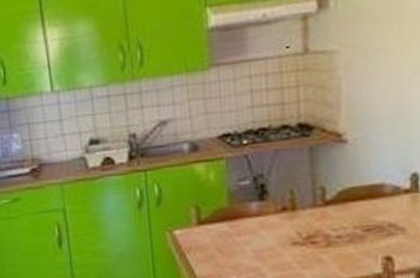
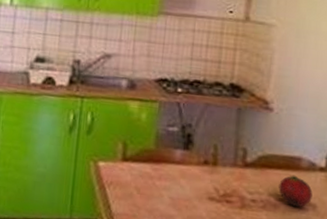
fruit: none [363,203,400,234] -> present [278,175,313,208]

